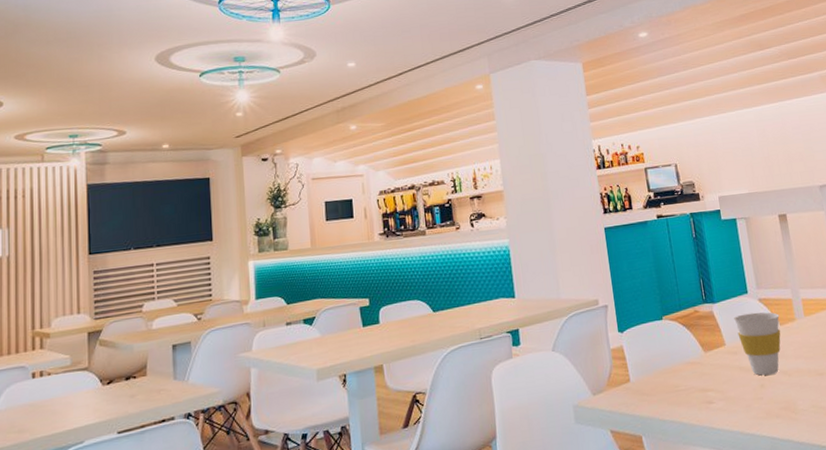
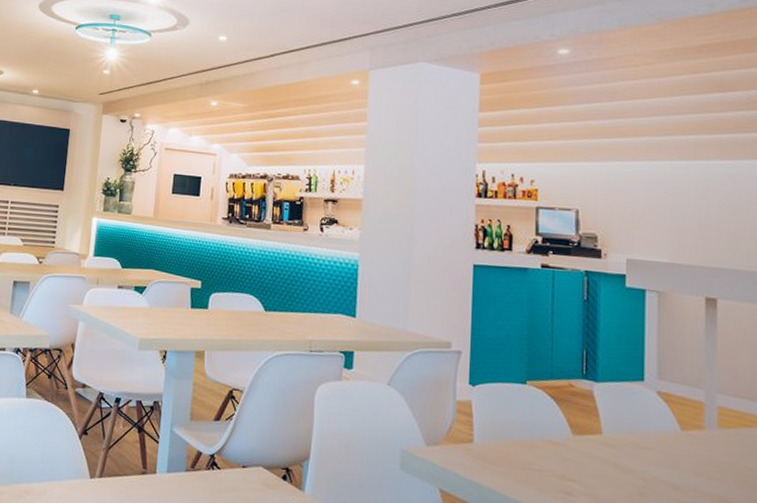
cup: present [734,312,781,376] -> none [619,403,682,485]

